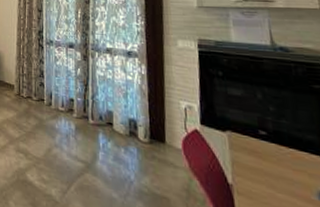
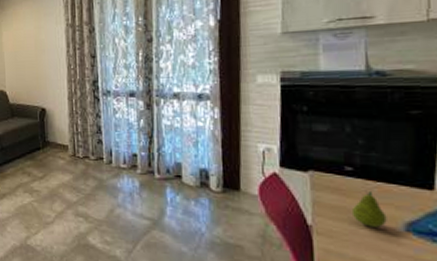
fruit: none [268,155,303,194] -> present [351,190,387,227]

